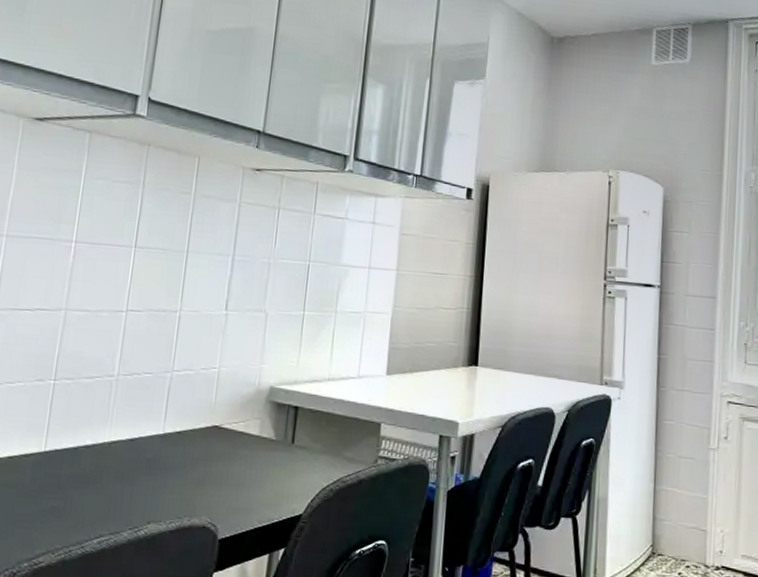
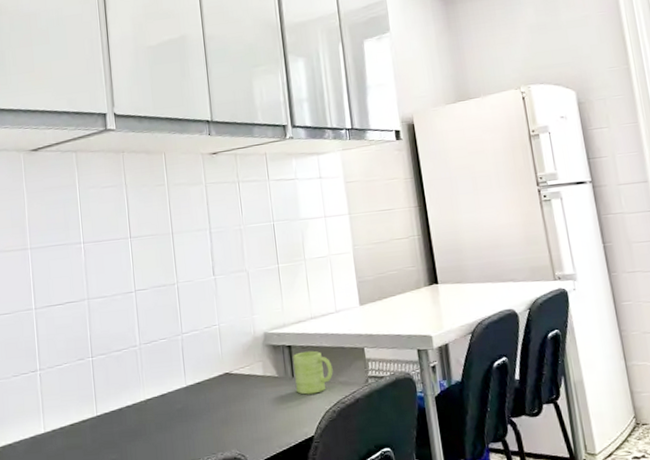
mug: none [293,416,341,467] -> present [293,350,333,395]

